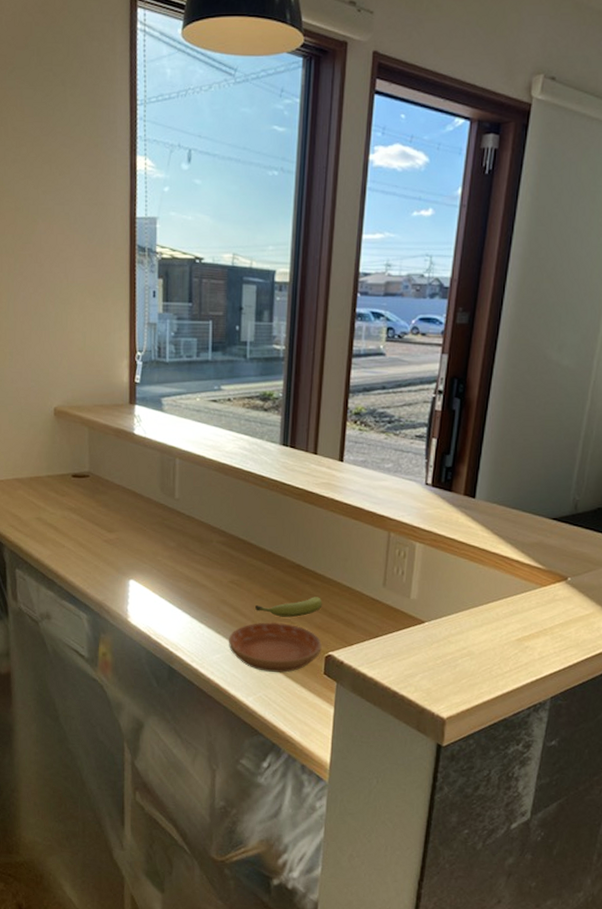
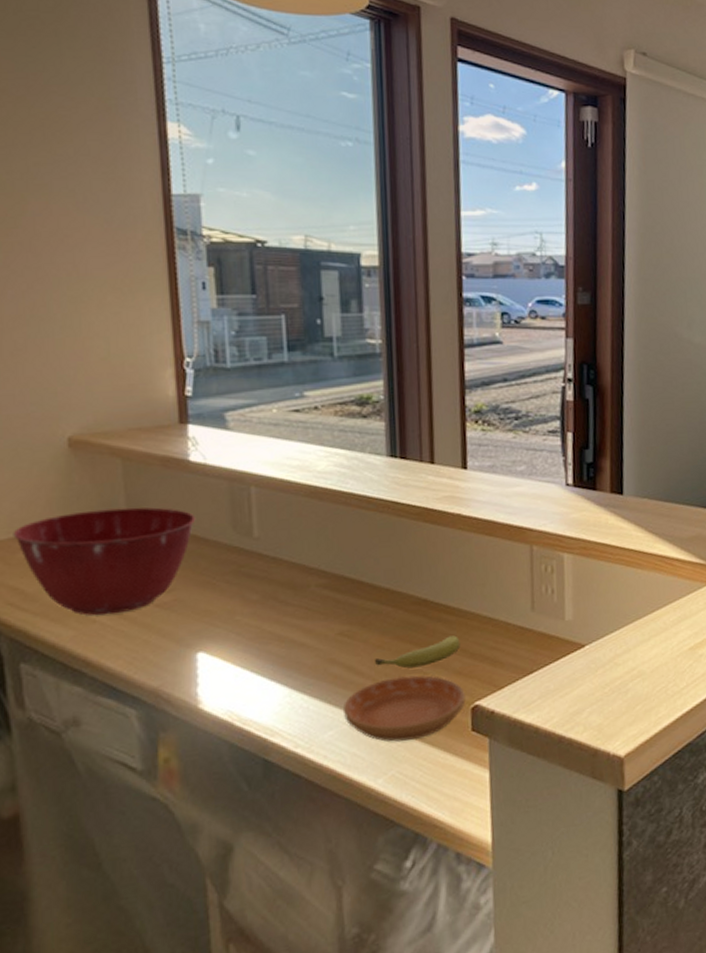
mixing bowl: none [16,464,136,543] -> present [13,507,196,616]

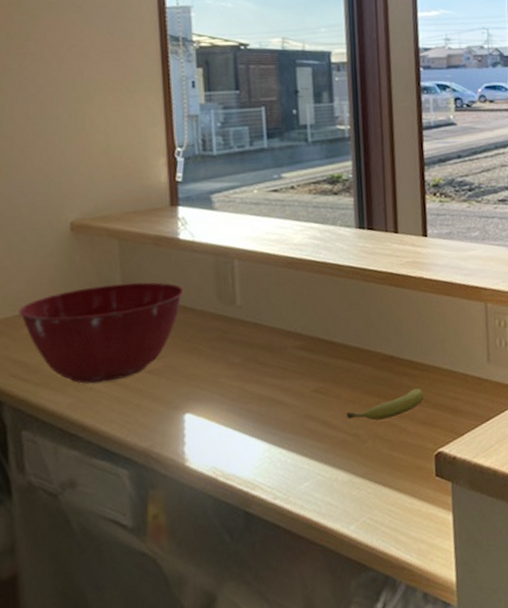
saucer: present [344,675,466,742] -> none [318,426,430,490]

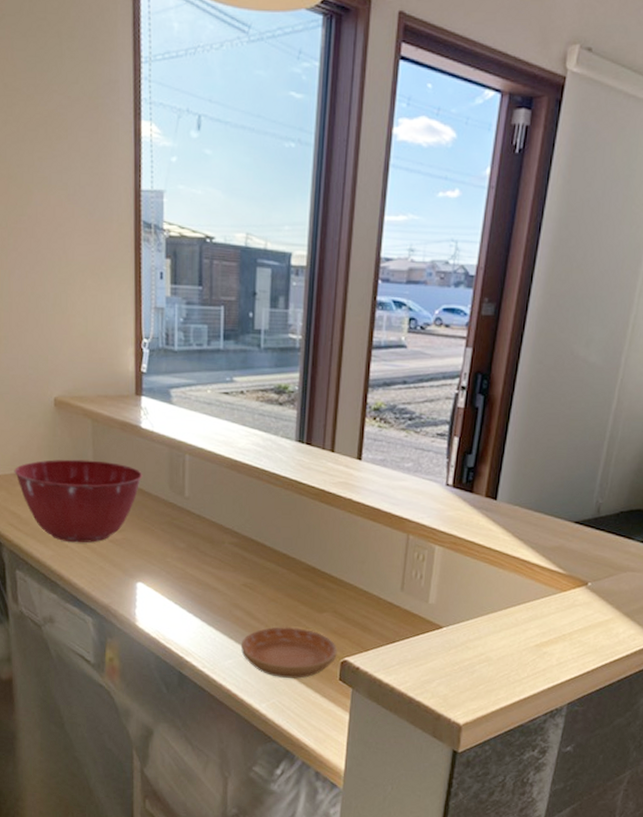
saucer: none [318,426,430,490] -> present [241,627,337,678]
fruit: present [347,388,424,421] -> none [269,601,338,622]

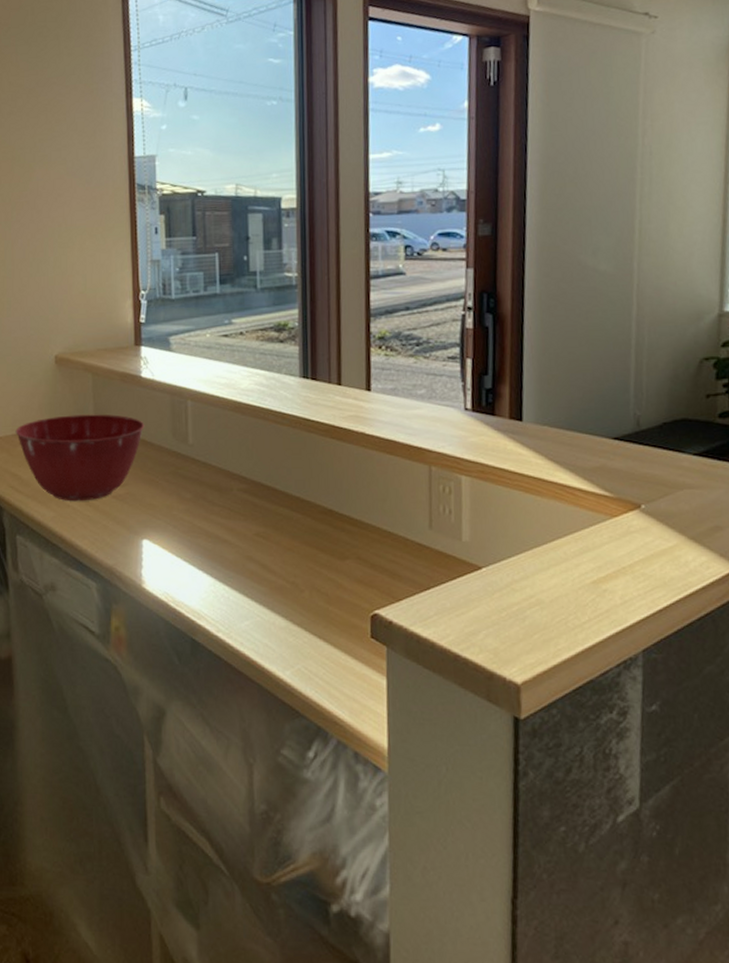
saucer: present [241,627,337,678] -> none [258,579,366,638]

